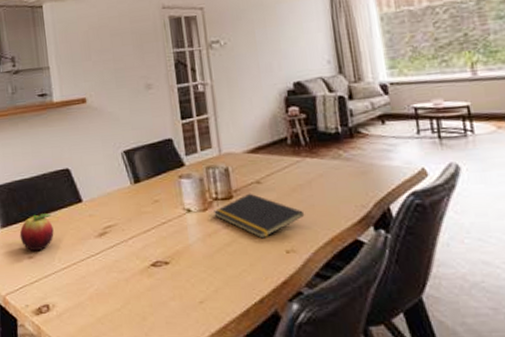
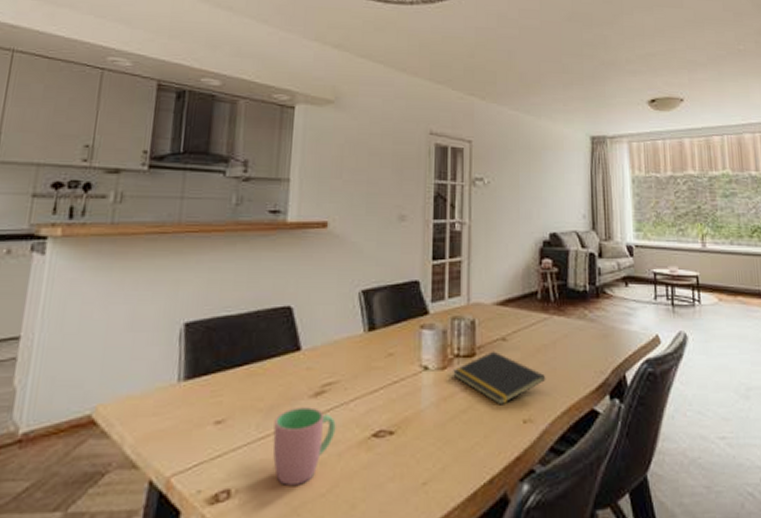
fruit: present [19,213,54,252] -> none [208,363,258,414]
cup: none [71,245,121,302] -> present [272,407,336,485]

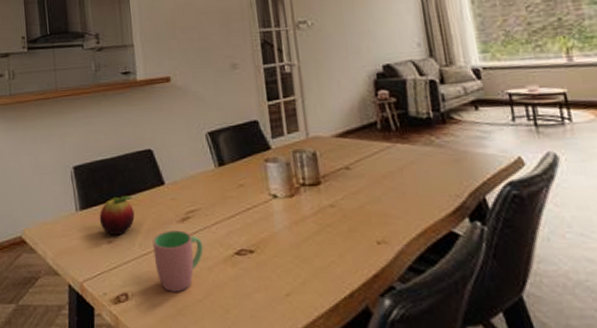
fruit: none [208,363,258,414] -> present [99,196,135,236]
notepad: present [453,351,546,406] -> none [301,179,396,228]

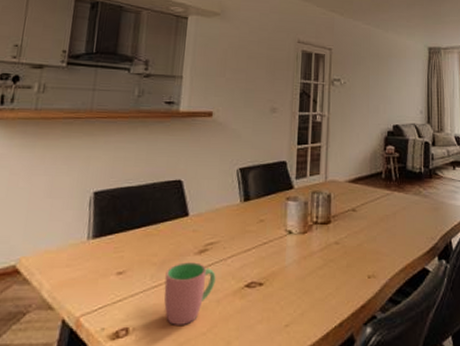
fruit: present [99,196,135,236] -> none [112,225,154,267]

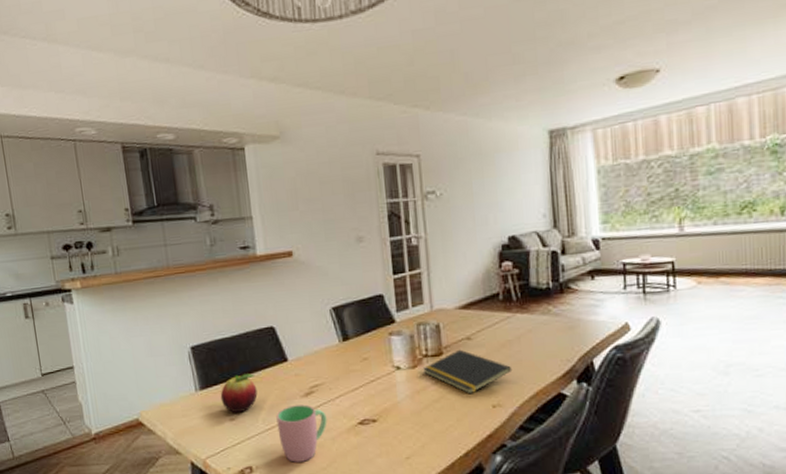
fruit: none [112,225,154,267] -> present [220,373,258,413]
notepad: none [312,219,387,264] -> present [423,349,513,395]

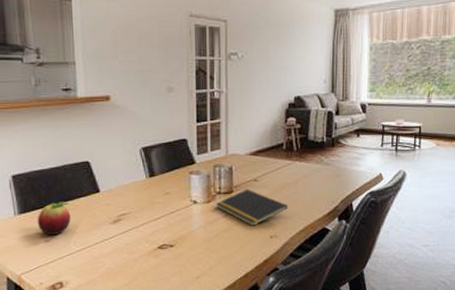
cup: present [276,404,327,462] -> none [86,230,131,279]

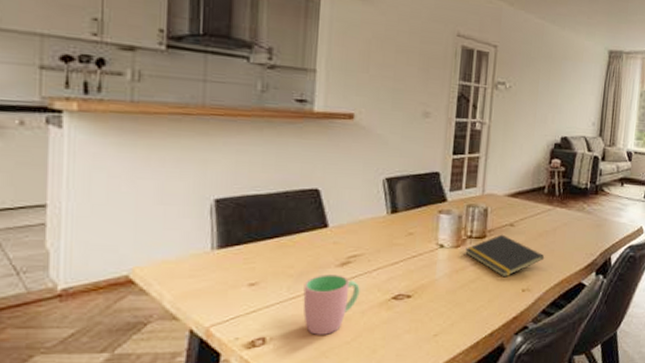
fruit: present [37,202,71,236] -> none [241,236,288,278]
cup: none [86,230,131,279] -> present [303,274,360,335]

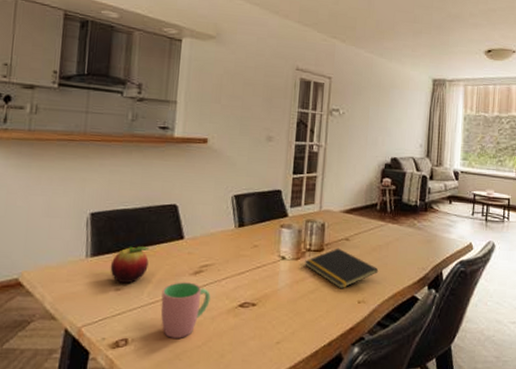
fruit: none [241,236,288,278] -> present [110,246,150,284]

